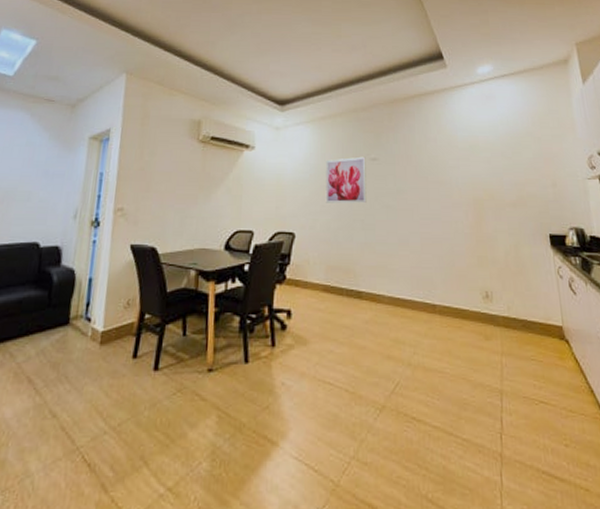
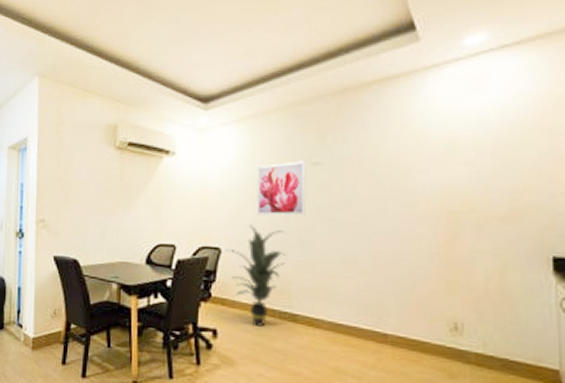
indoor plant: none [298,211,350,305] -> present [225,225,285,327]

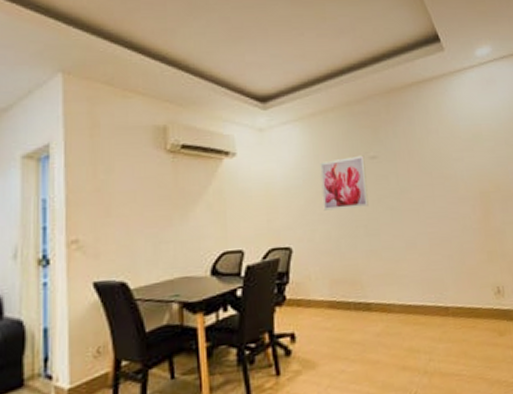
indoor plant: present [225,225,285,327] -> none [296,220,355,322]

